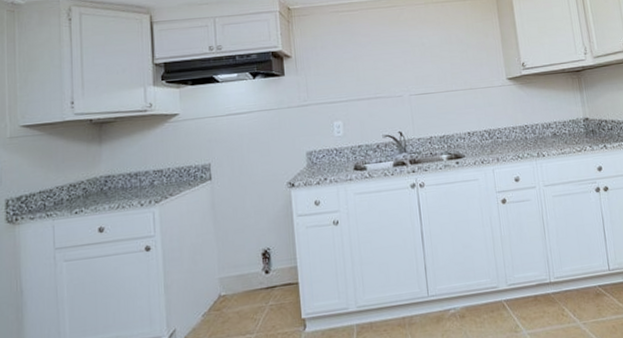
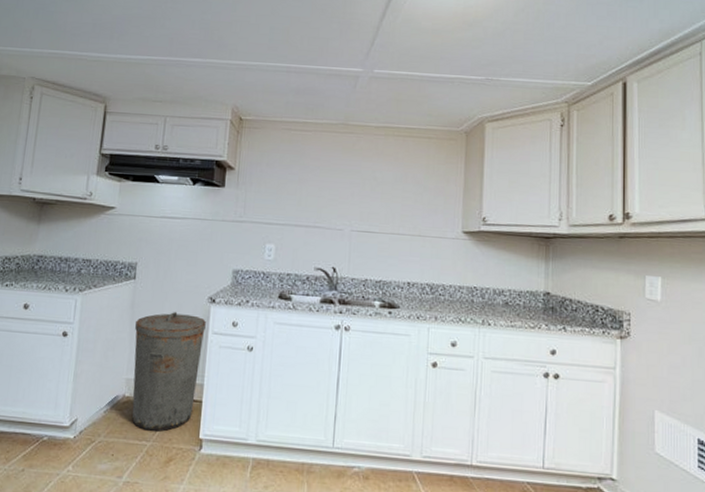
trash can: none [219,202,291,324] -> present [132,311,206,432]

